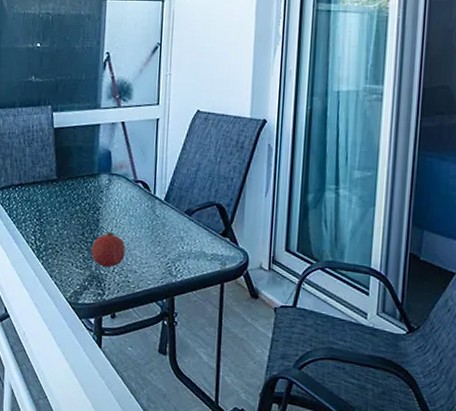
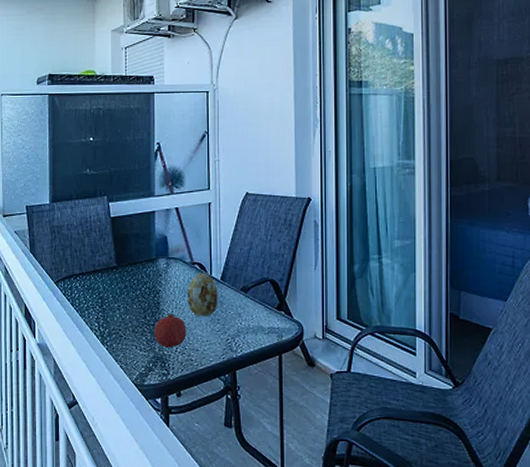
decorative egg: none [128,191,162,238] -> present [188,273,219,317]

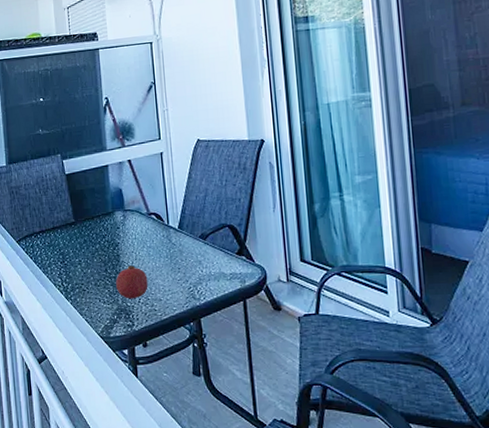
decorative egg: present [188,273,219,317] -> none [146,222,178,267]

